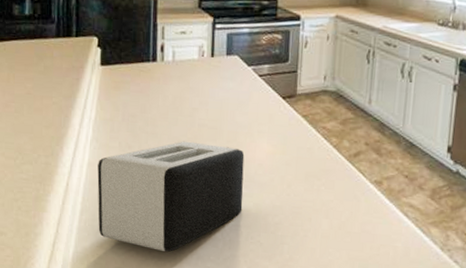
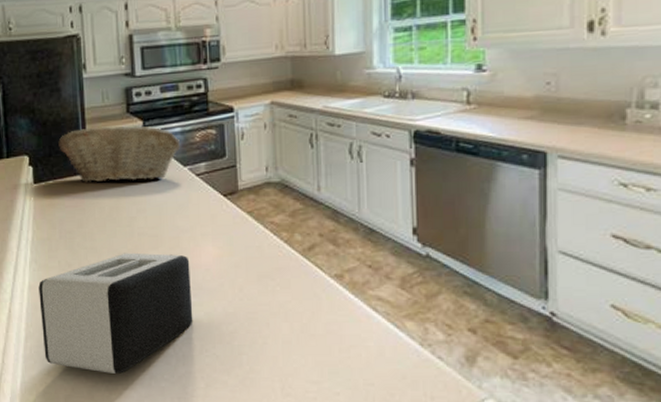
fruit basket: none [129,18,247,75] -> present [58,125,181,182]

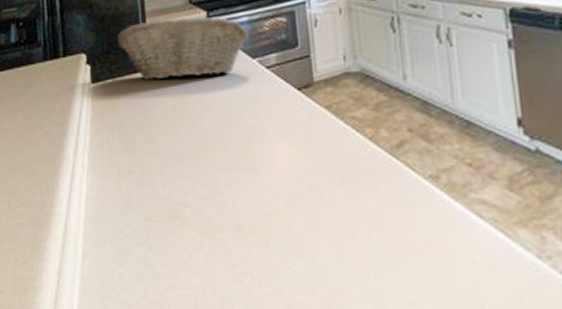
toaster: present [38,252,193,374] -> none [97,156,269,296]

